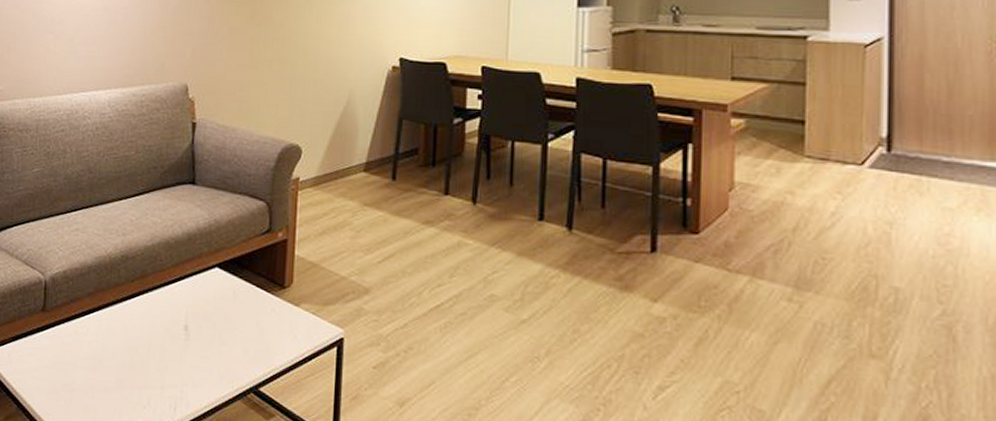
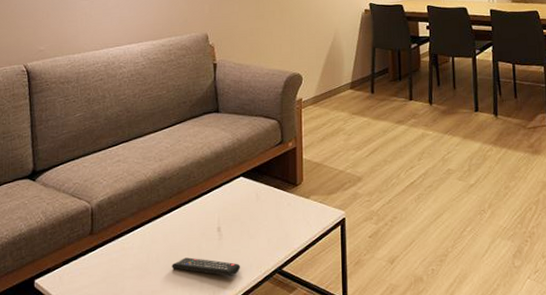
remote control: none [129,355,209,387] -> present [172,257,241,276]

